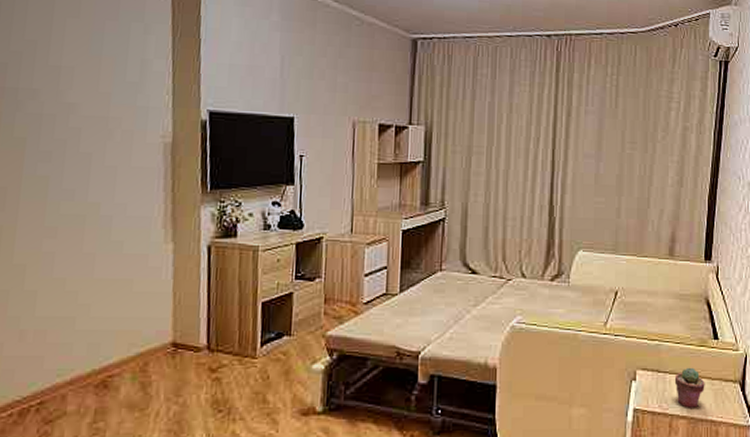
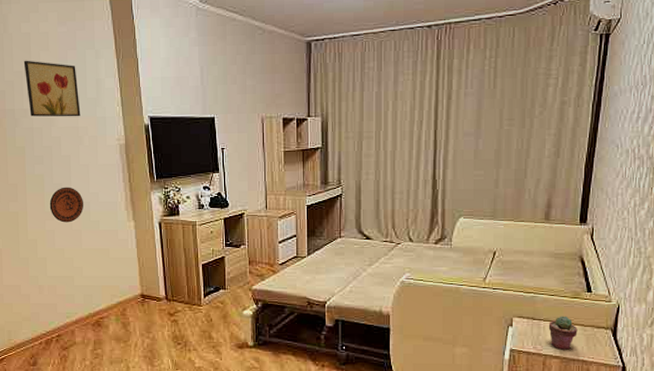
wall art: none [40,27,115,105] -> present [23,60,81,117]
decorative plate: none [52,194,104,243] -> present [49,187,83,223]

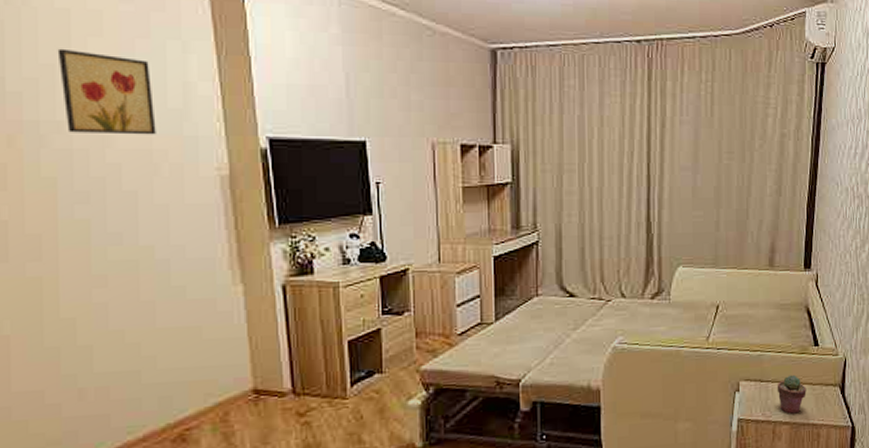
decorative plate: present [49,187,83,223] -> none [99,237,159,291]

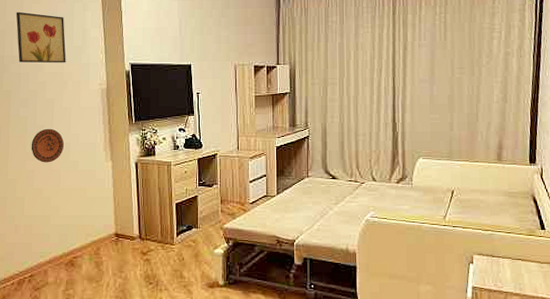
decorative plate: none [99,237,159,291] -> present [31,128,64,163]
potted succulent: present [777,374,807,414] -> none [507,253,535,287]

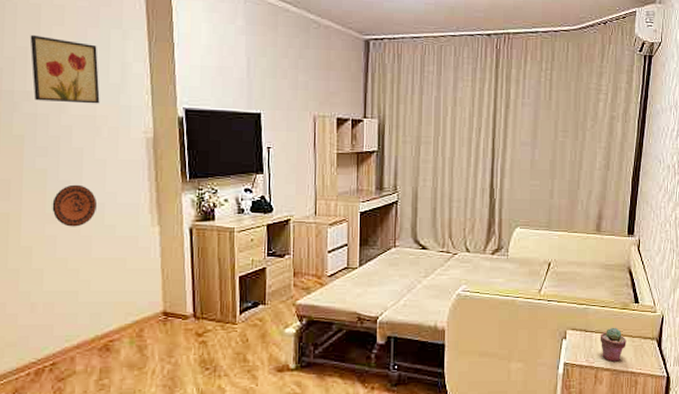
potted succulent: none [507,253,535,287] -> present [600,327,627,362]

